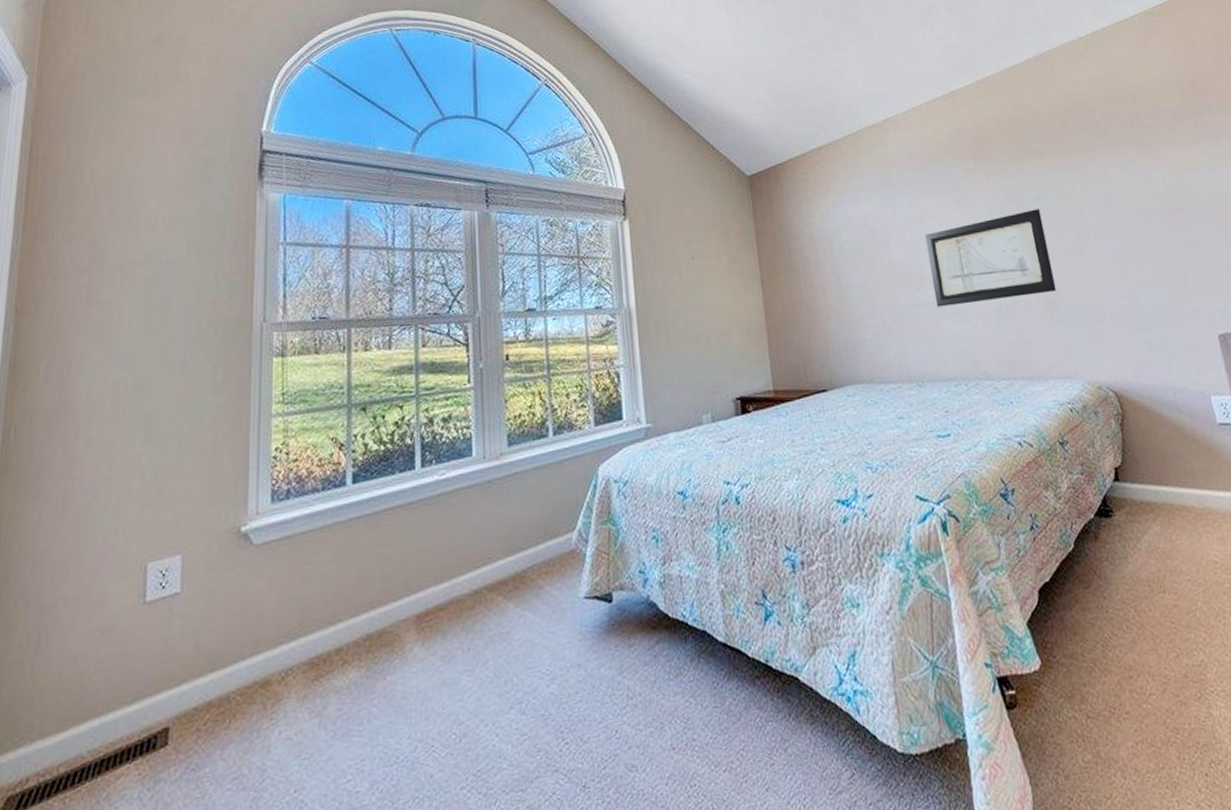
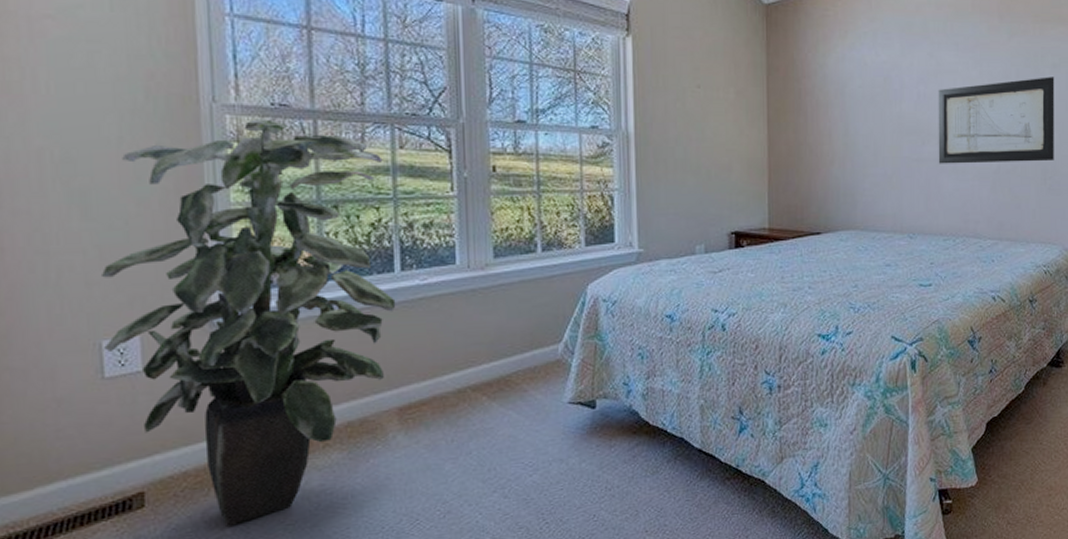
indoor plant: none [149,332,416,764] -> present [102,119,396,527]

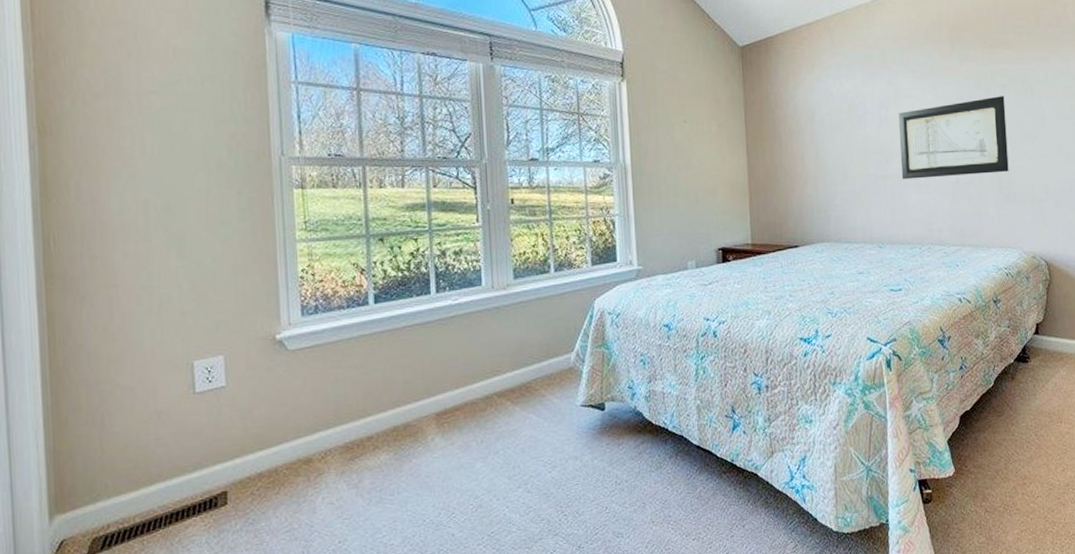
indoor plant: present [102,119,396,527] -> none [194,168,433,521]

